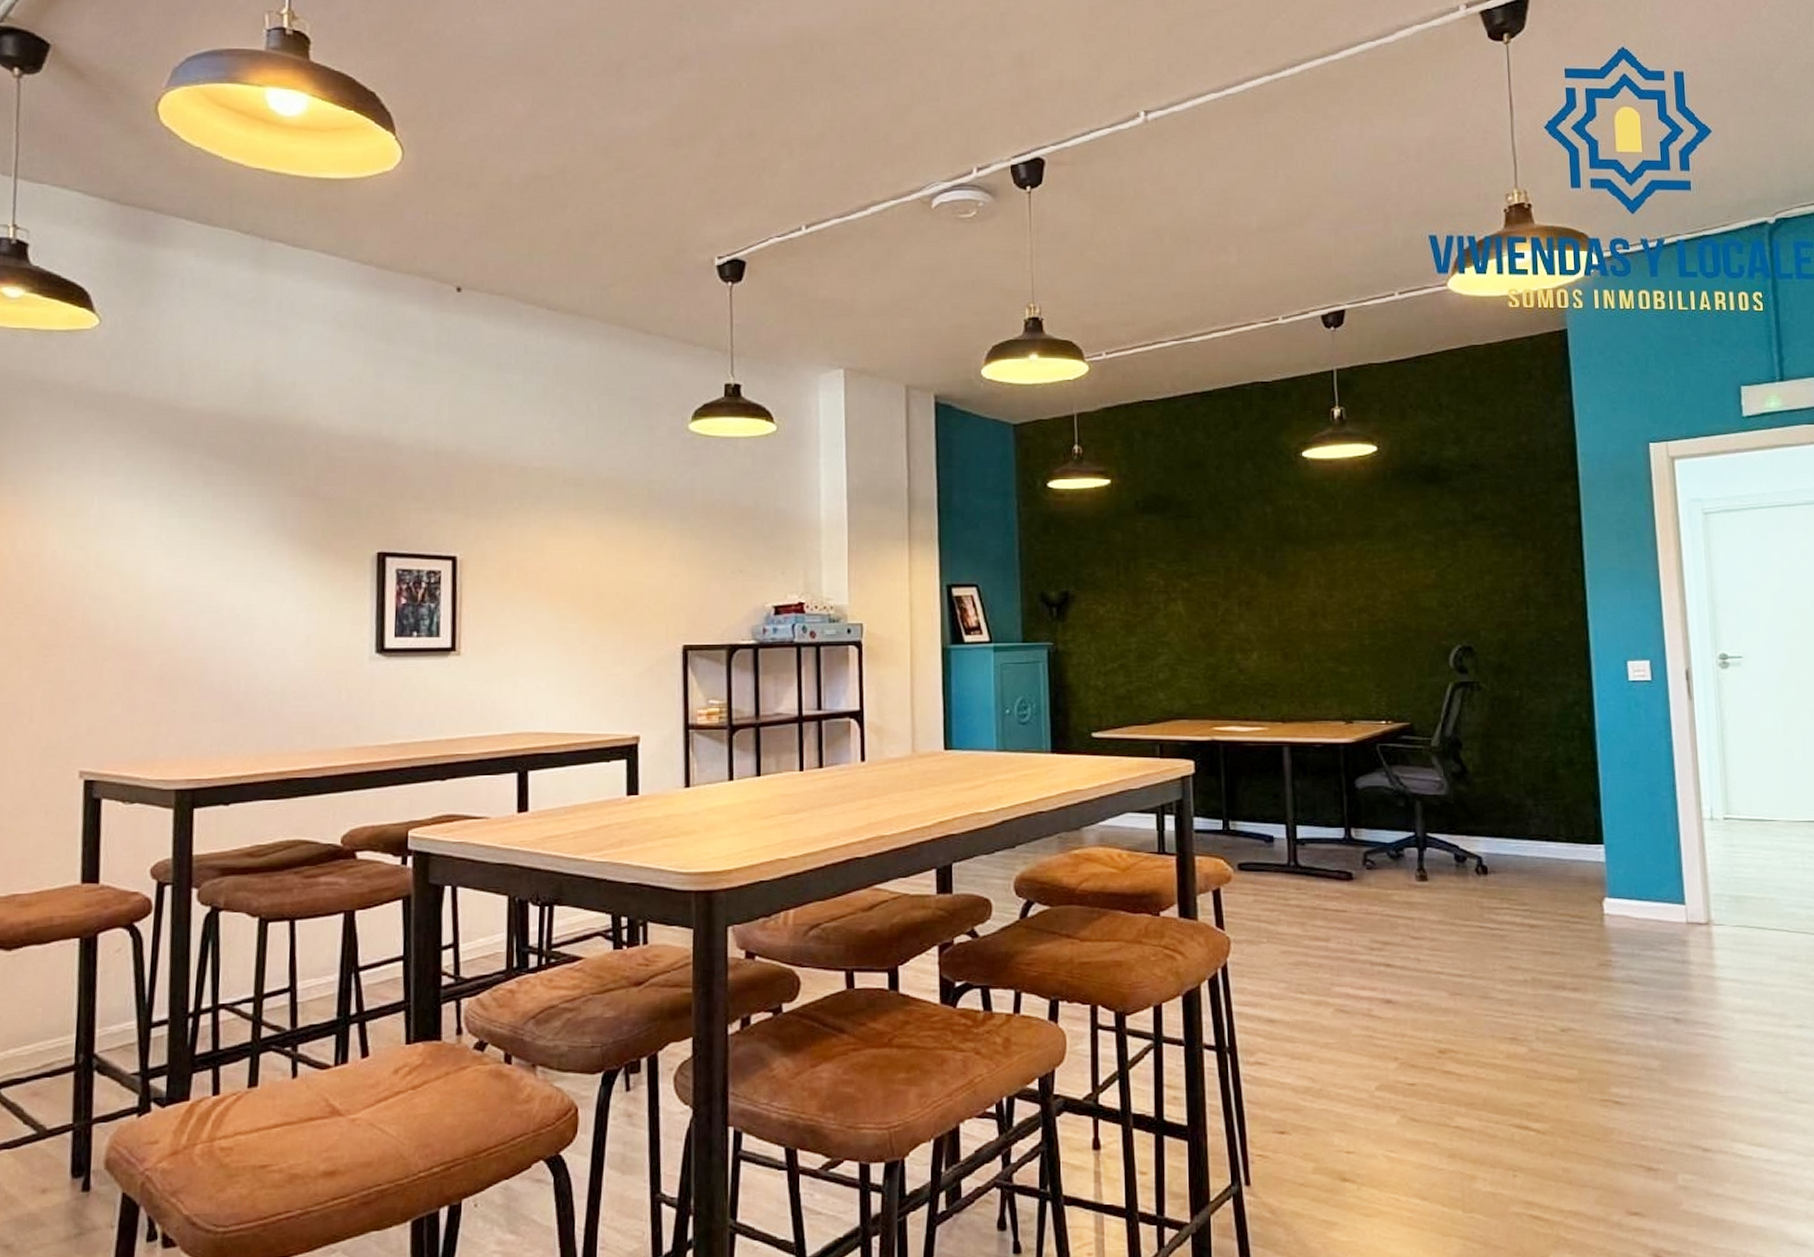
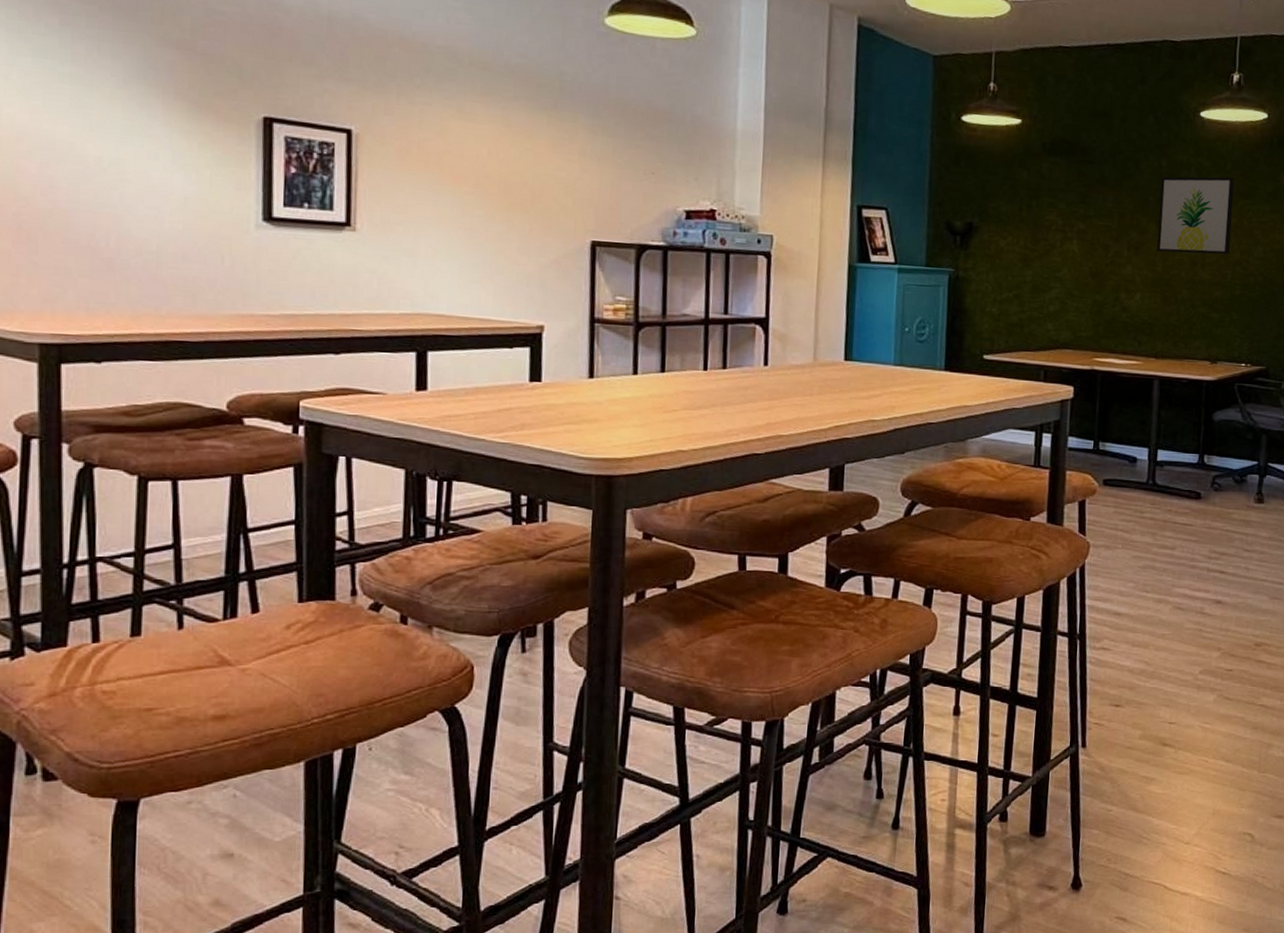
wall art: none [1267,518,1353,605] -> present [1157,176,1235,255]

